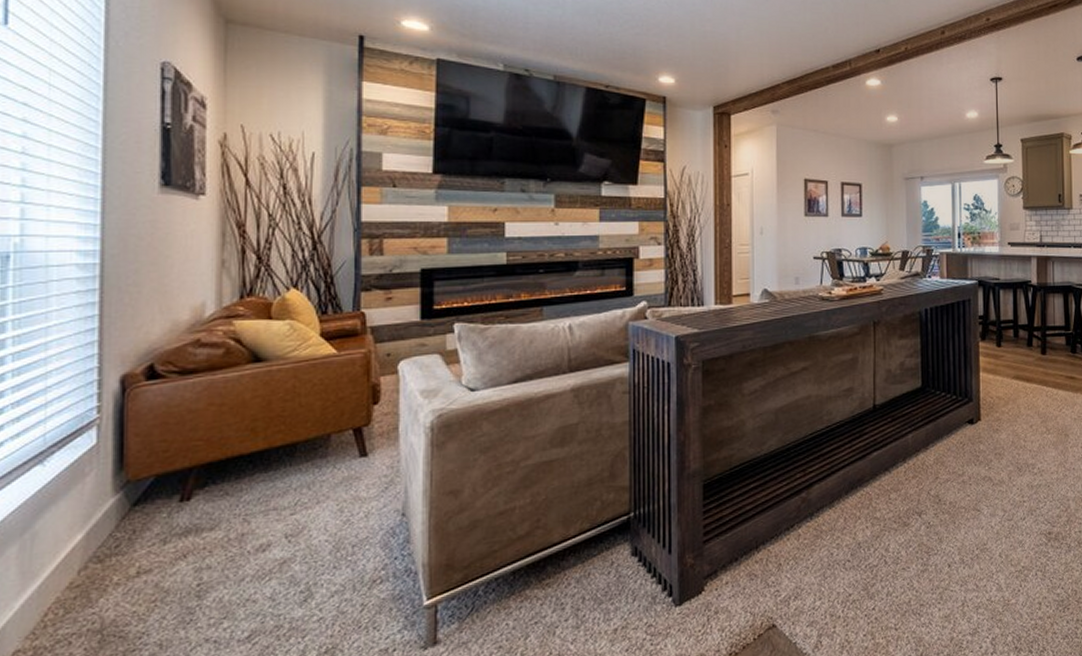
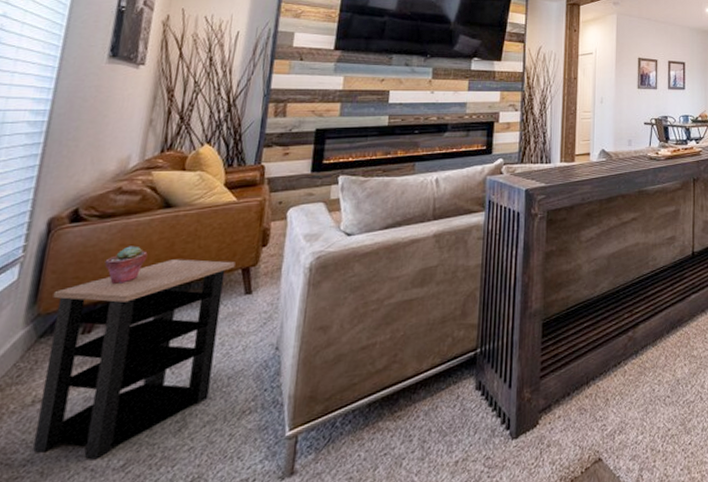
side table: none [141,419,344,631] -> present [33,259,235,460]
potted succulent: none [194,405,242,447] -> present [104,246,148,284]

